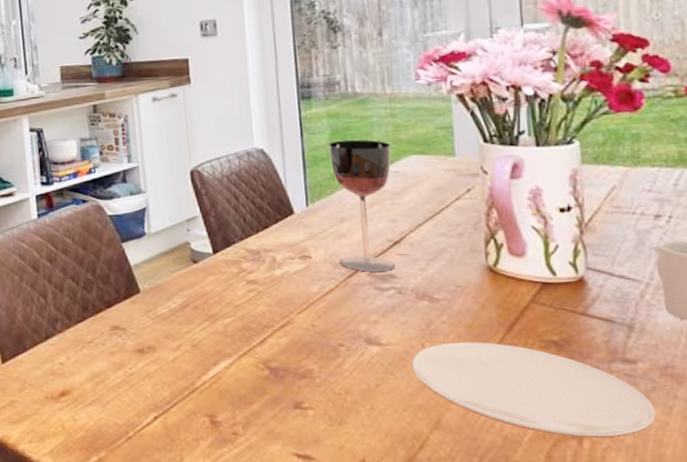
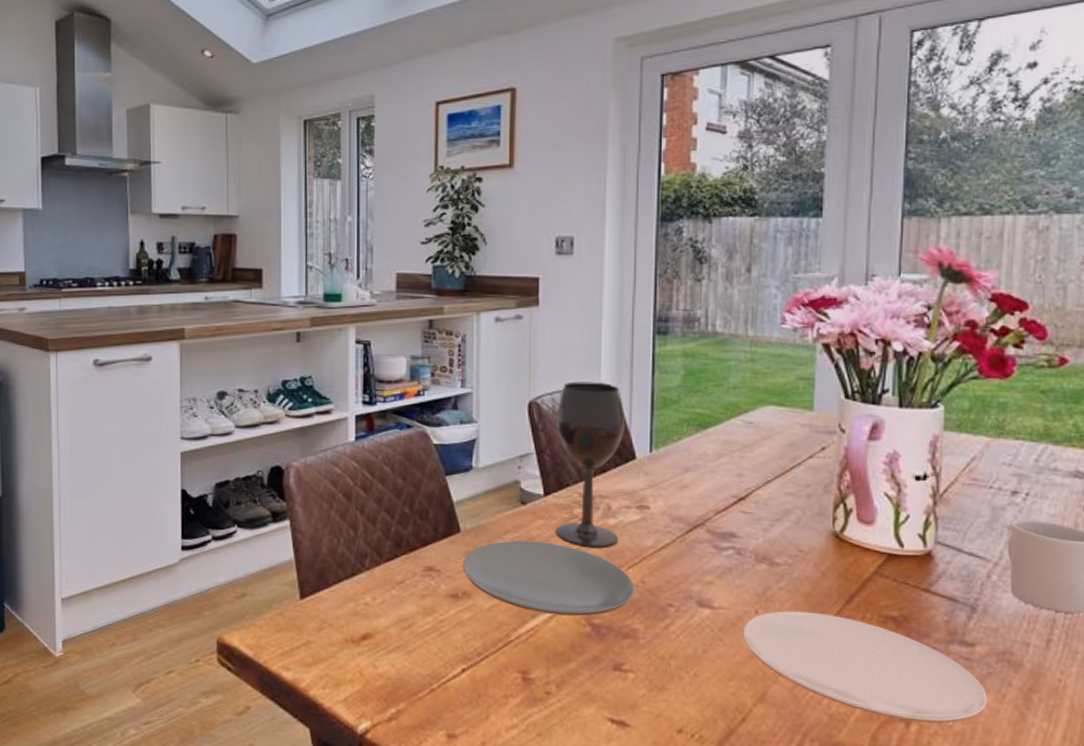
plate: none [144,295,306,362] -> present [462,540,634,616]
wine glass: none [216,147,286,298] -> present [556,381,626,548]
wineglass: present [328,139,396,272] -> none [679,382,746,529]

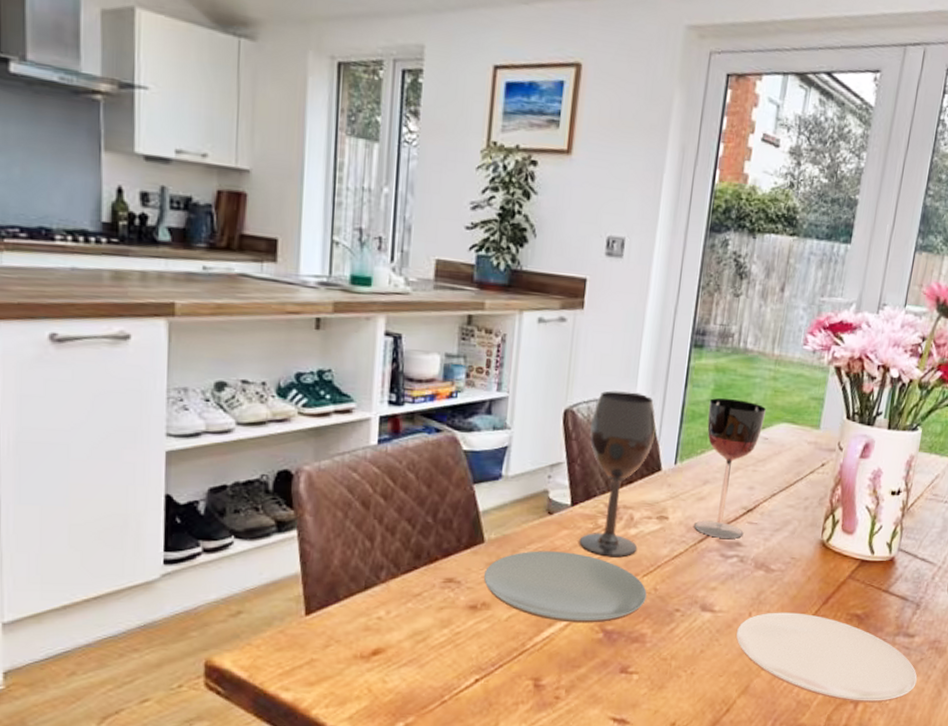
wineglass: none [679,382,746,529] -> present [694,397,766,539]

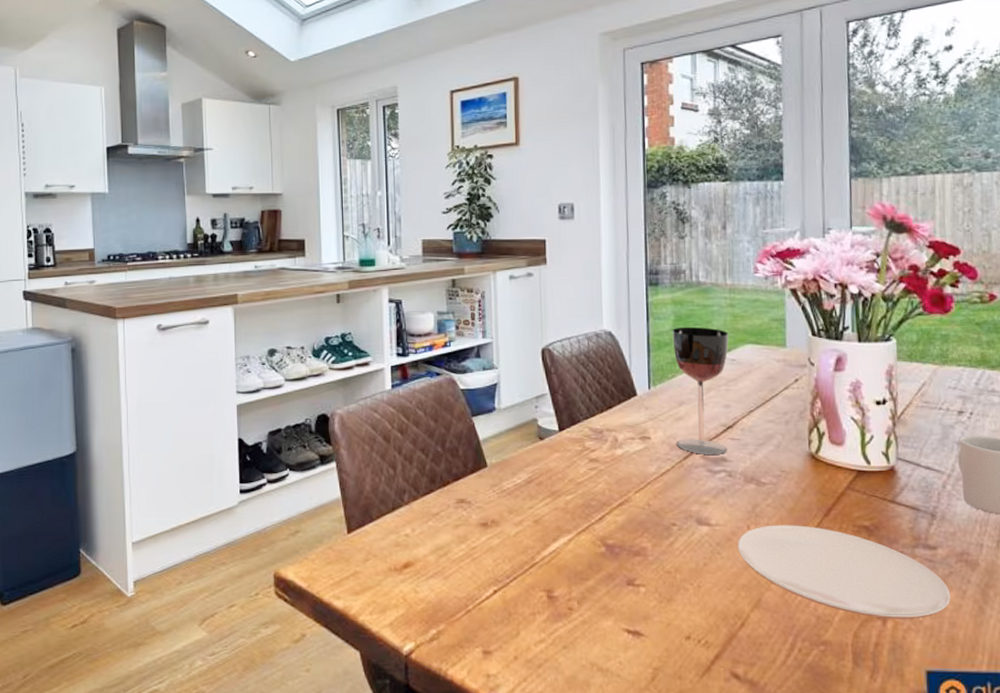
plate: present [483,551,647,623] -> none [490,472,641,538]
wine glass: present [579,390,656,558] -> none [566,329,627,476]

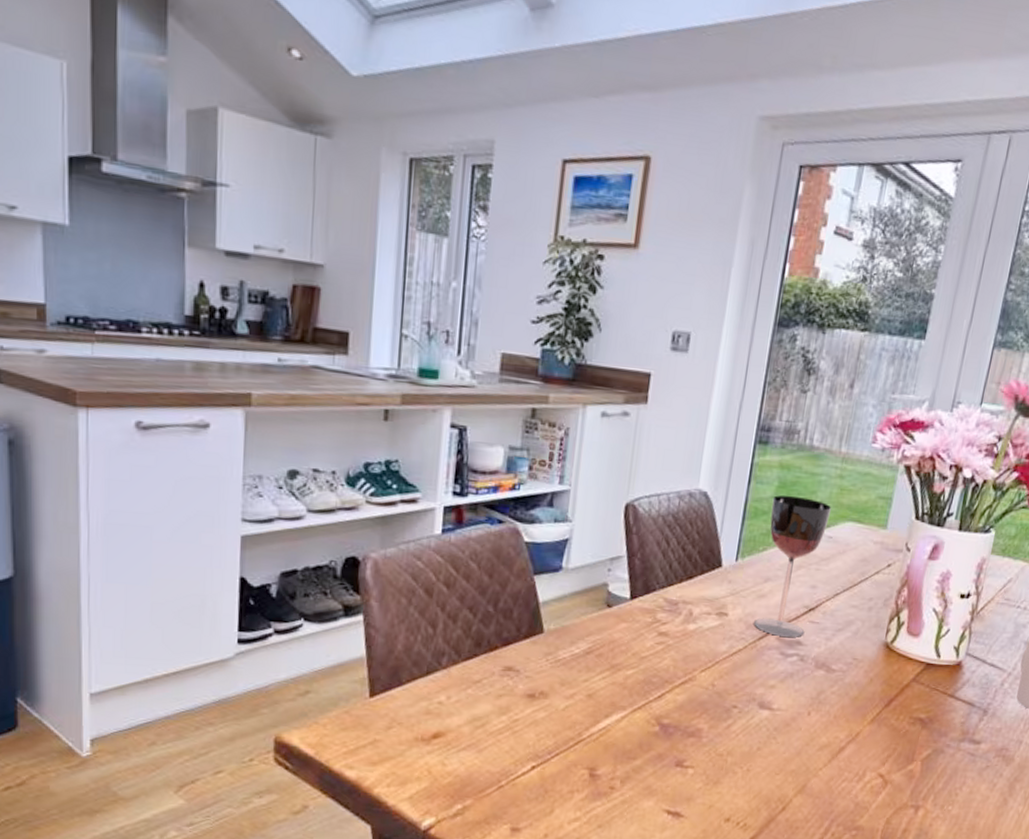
plate: present [738,525,951,619] -> none [794,712,983,809]

